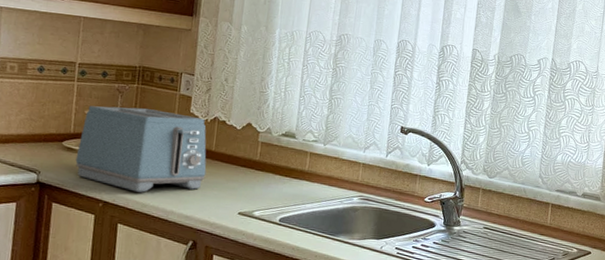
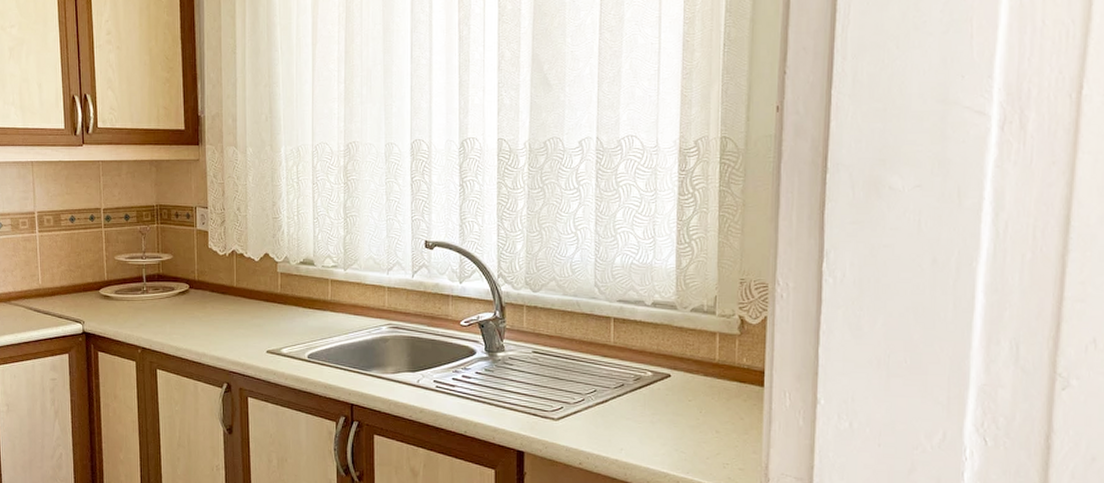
toaster: present [75,105,207,193] -> none [112,249,231,336]

